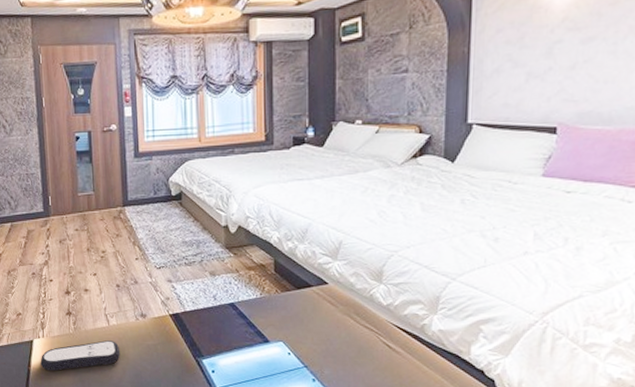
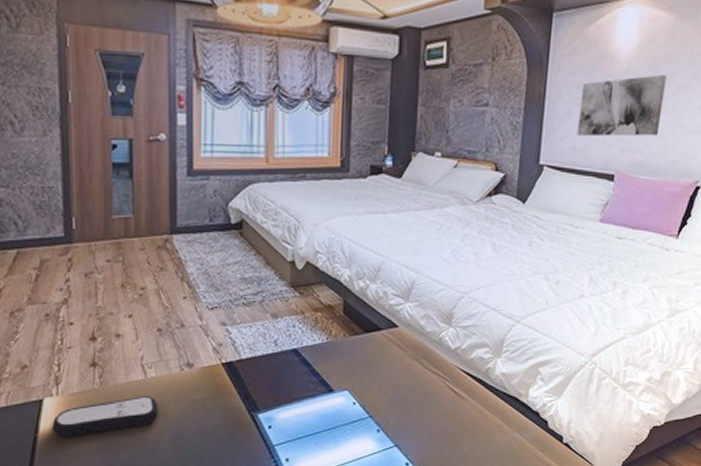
wall art: none [508,19,615,92] -> present [576,75,667,137]

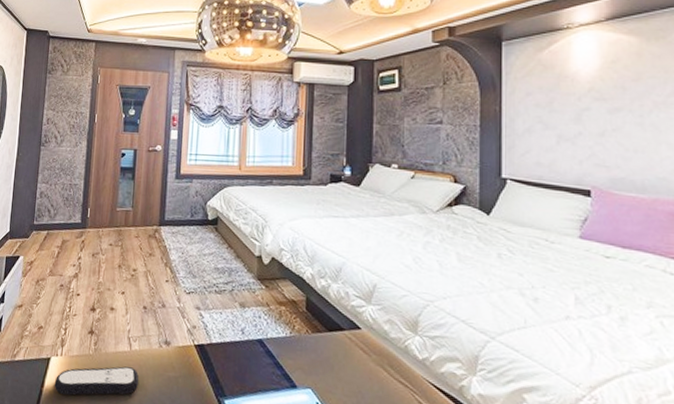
wall art: present [576,75,667,137] -> none [541,93,640,153]

